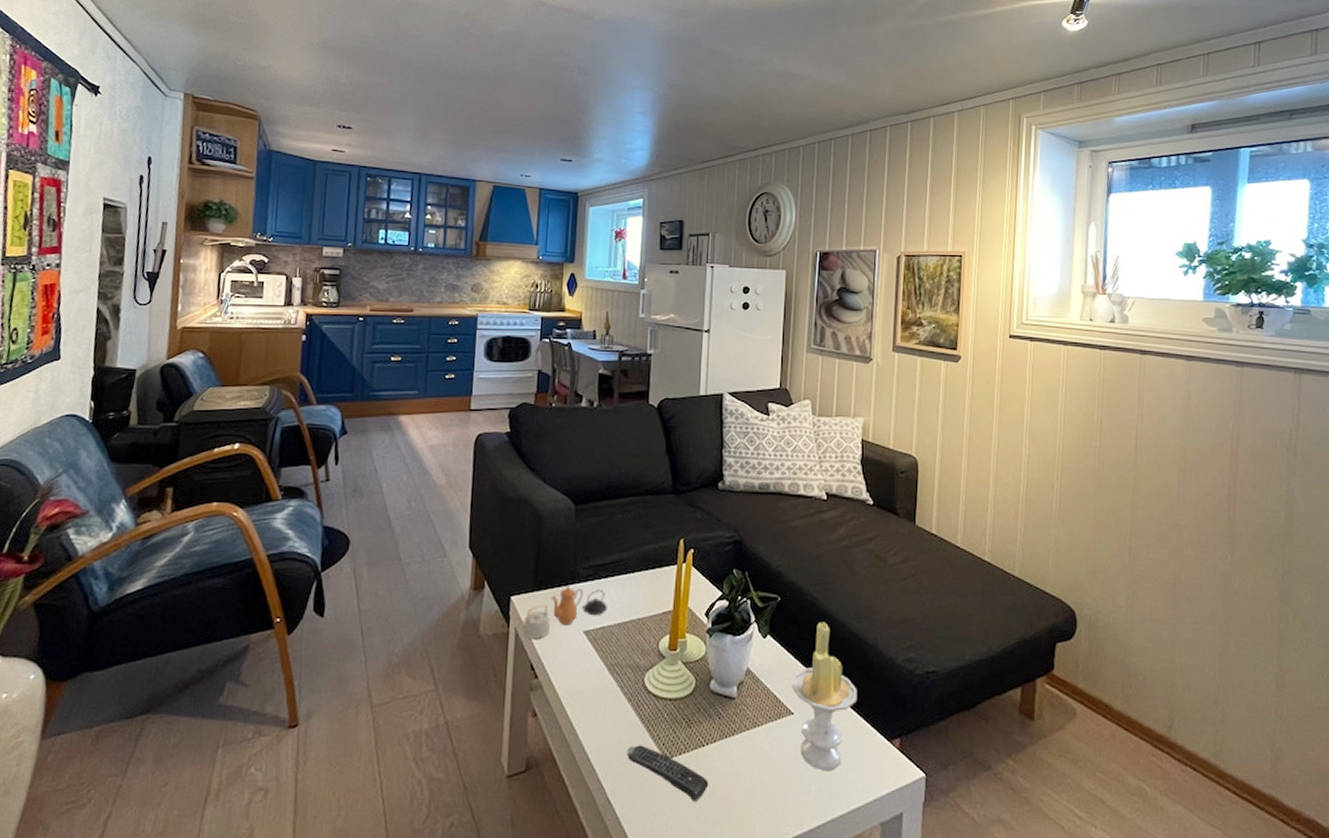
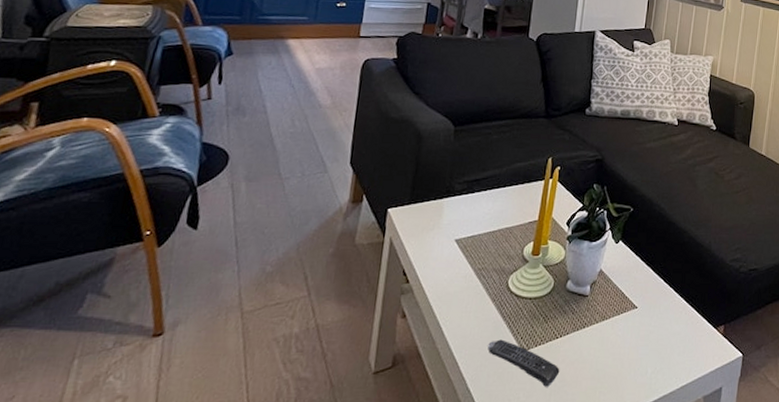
teapot: present [519,586,607,639] -> none [394,199,479,247]
candle: present [792,622,858,771] -> none [637,229,692,356]

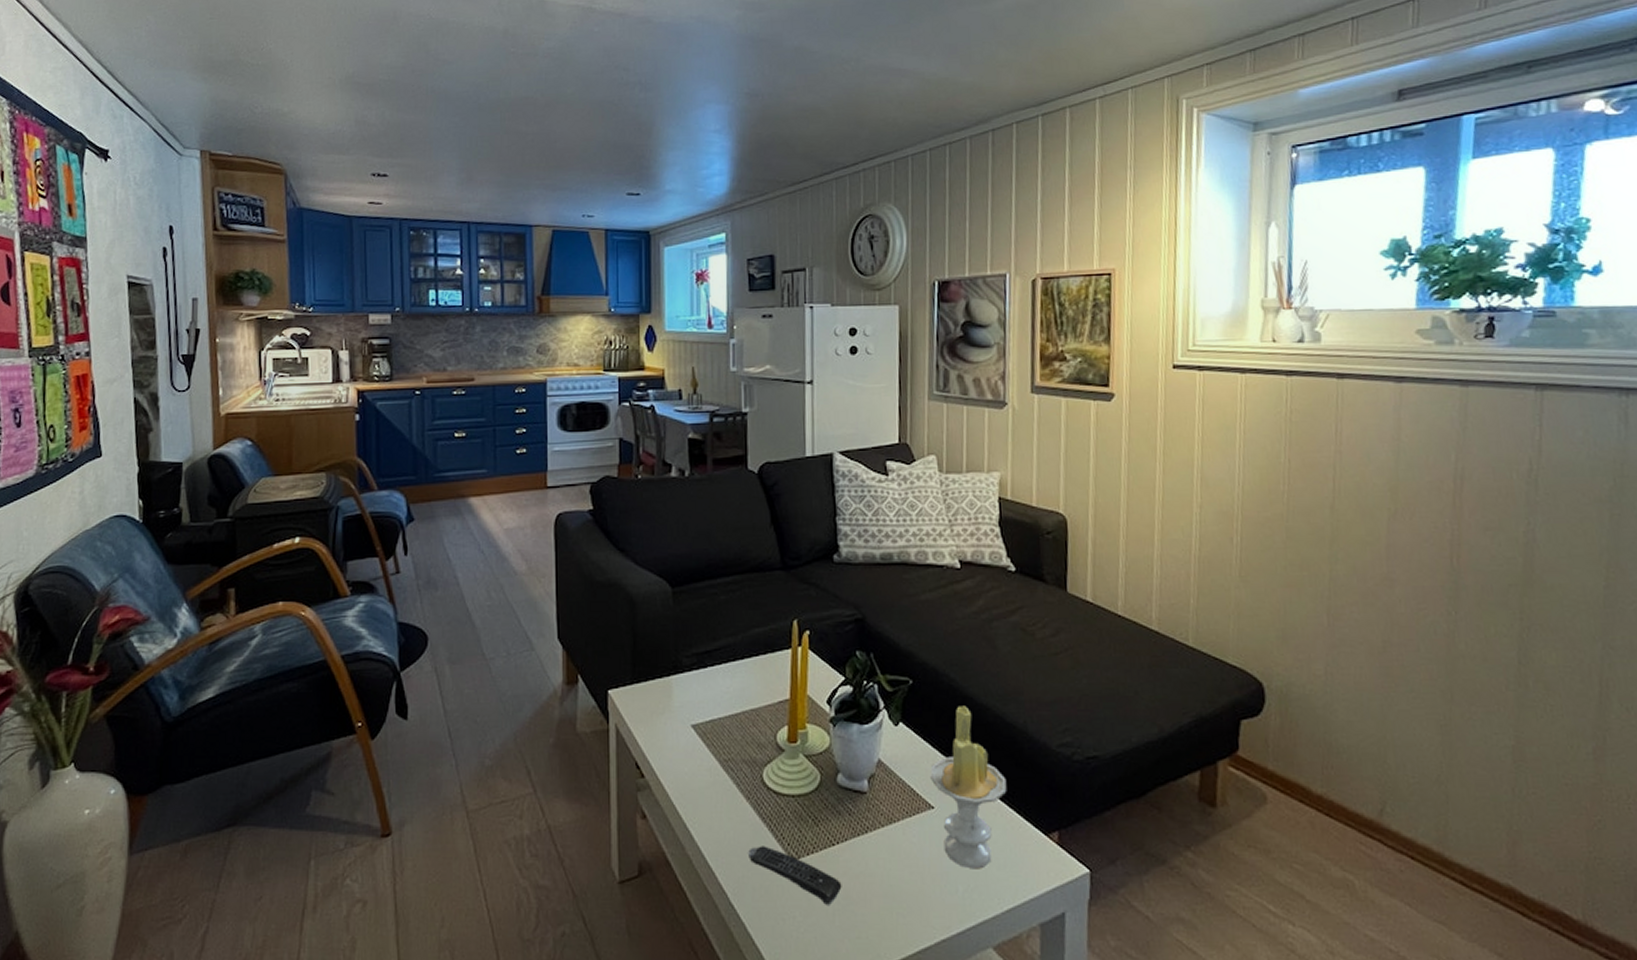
candle: none [637,229,692,356] -> present [930,706,1007,869]

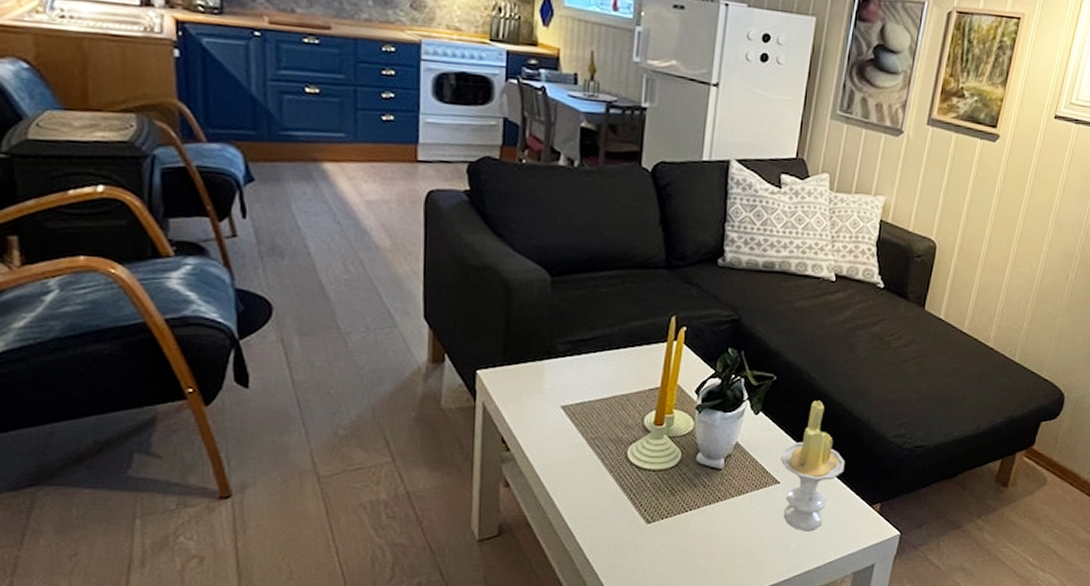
remote control: present [748,846,842,905] -> none [607,511,690,559]

